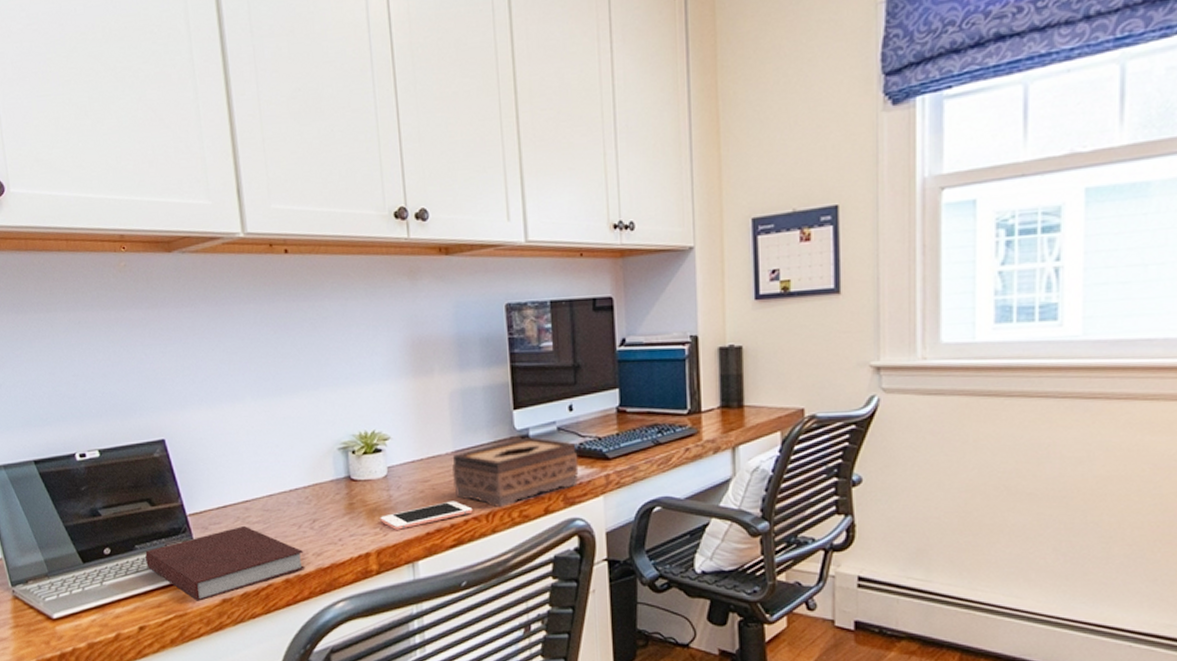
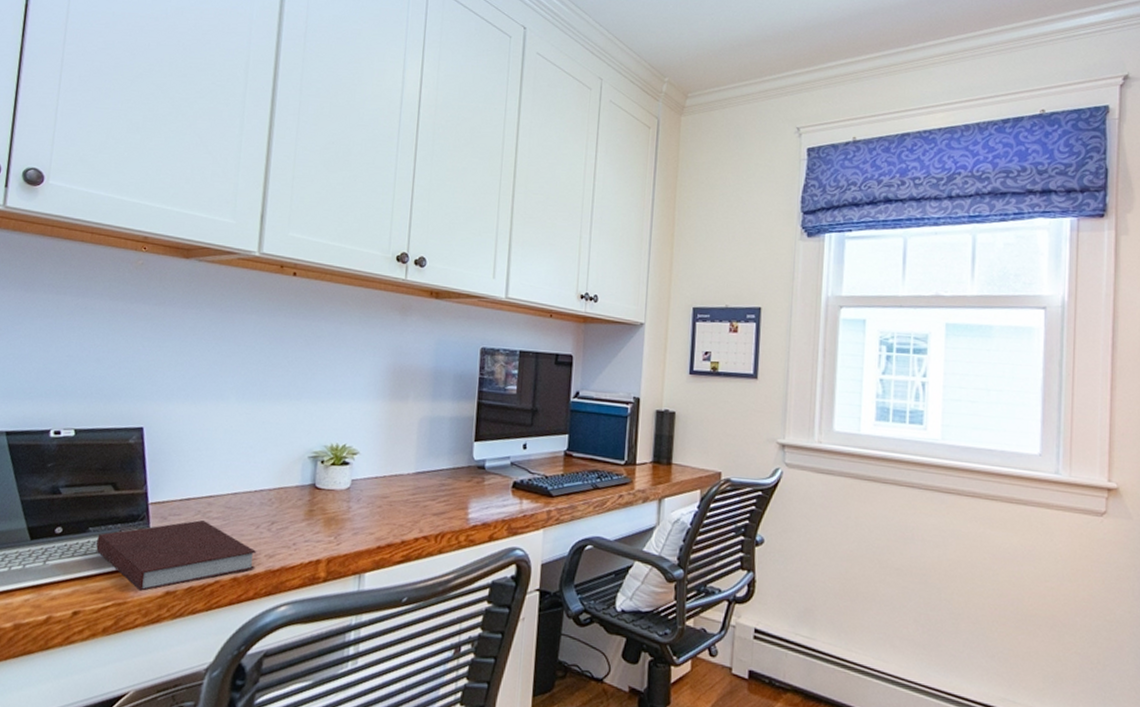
cell phone: present [380,501,473,530] -> none [336,518,424,541]
tissue box: present [452,437,579,507] -> none [410,468,526,530]

